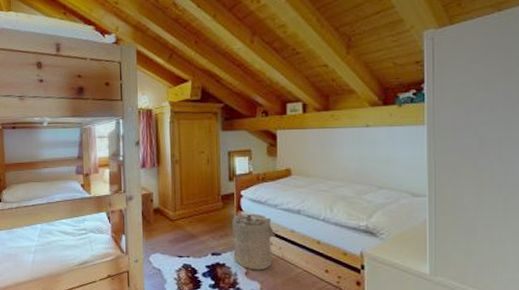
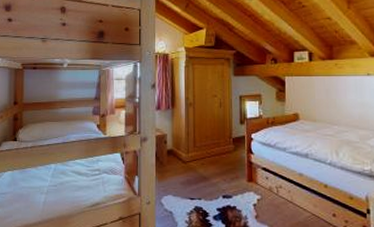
laundry hamper: present [232,212,279,270] -> none [243,155,288,214]

